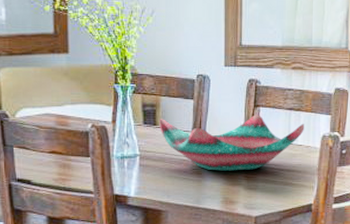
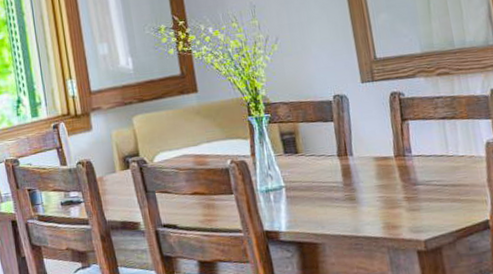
decorative bowl: present [159,115,304,171] -> none [300,128,464,195]

